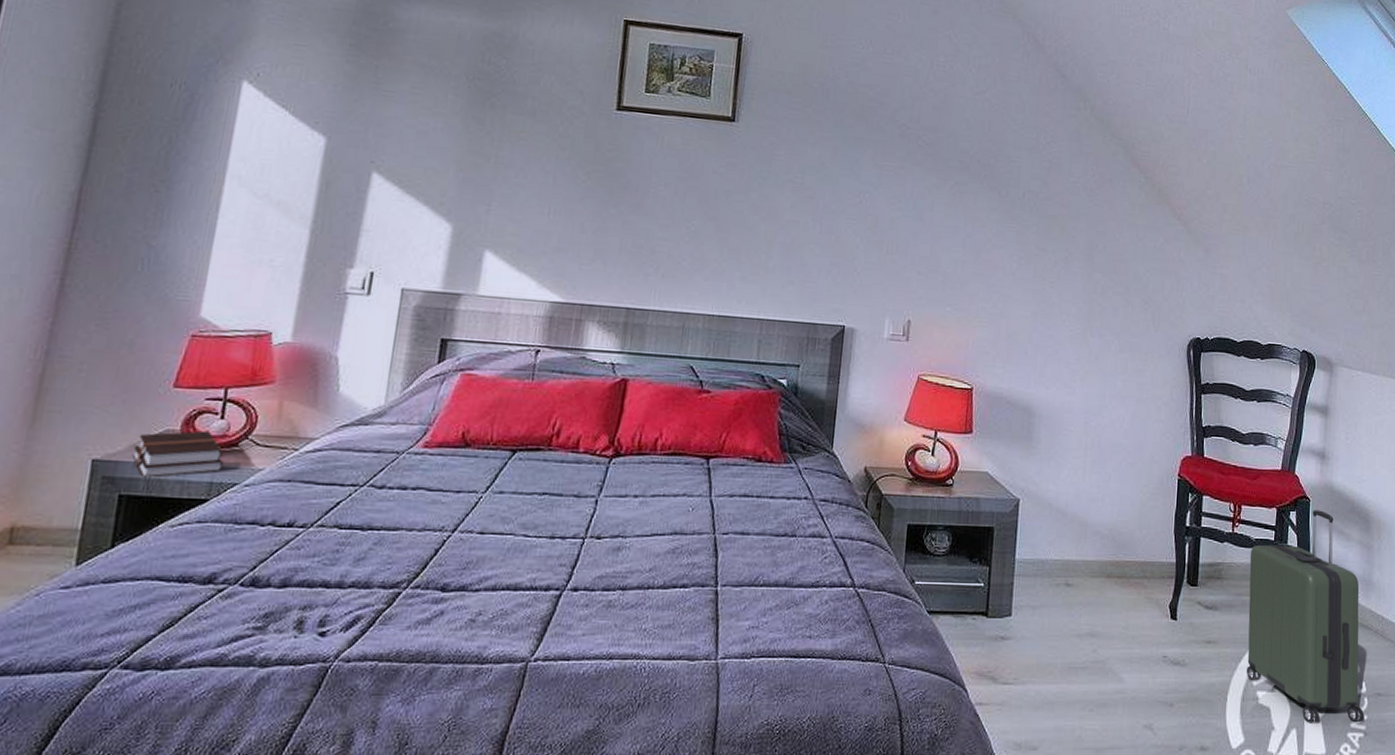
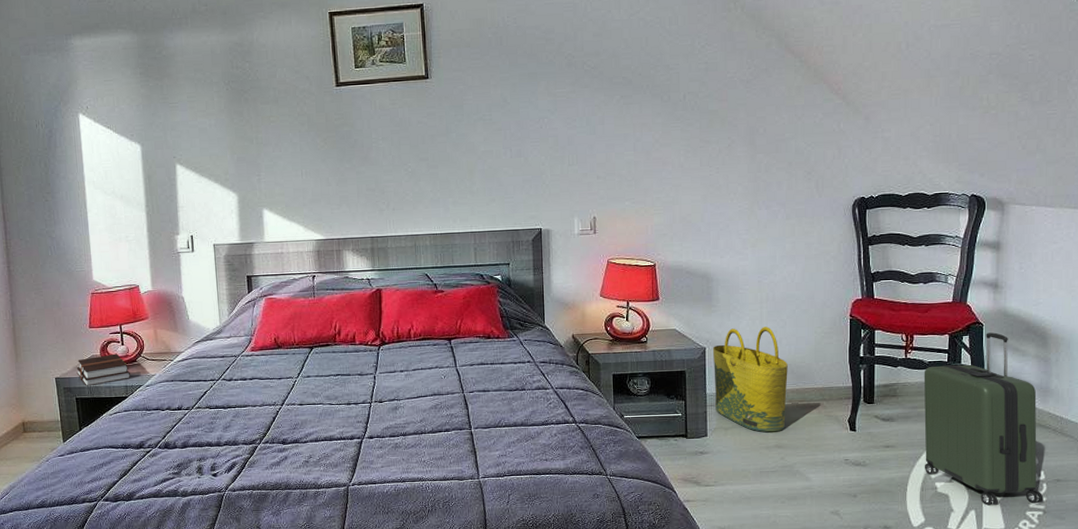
tote bag: none [1024,477,1109,616] -> present [712,327,788,433]

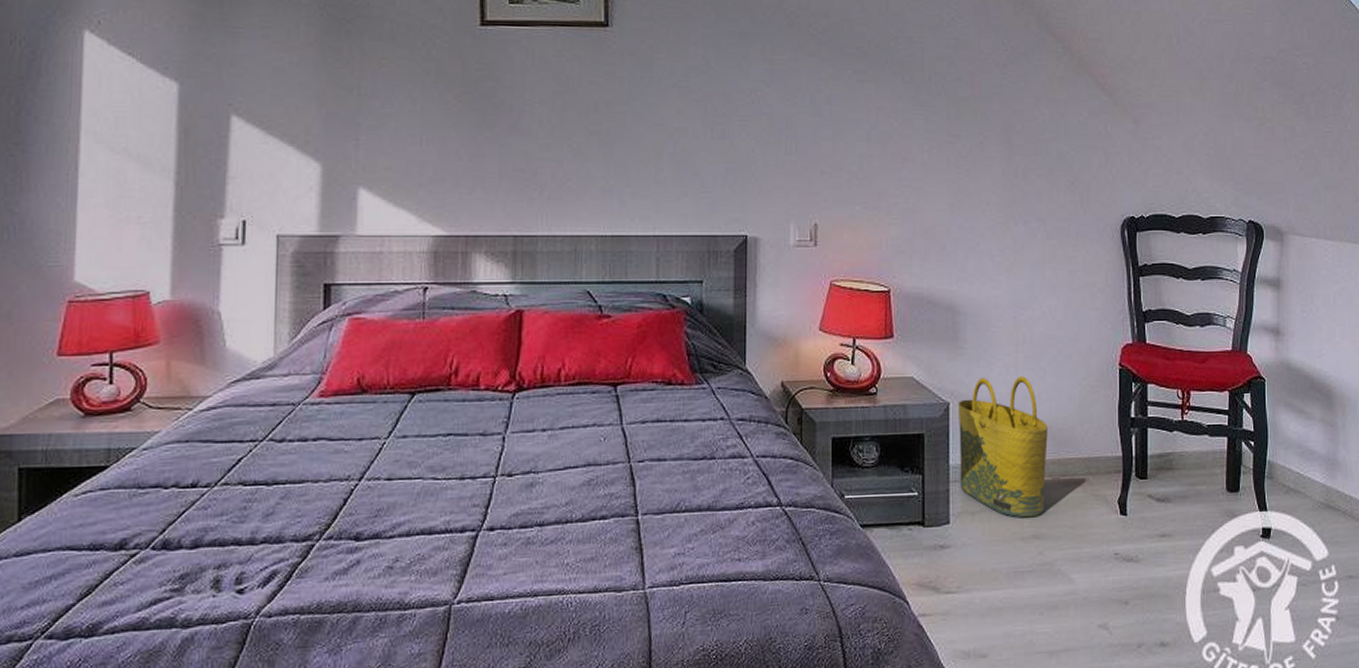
hardback book: present [76,353,131,386] -> none [25,397,119,449]
suitcase: present [923,332,1044,505] -> none [1202,390,1336,611]

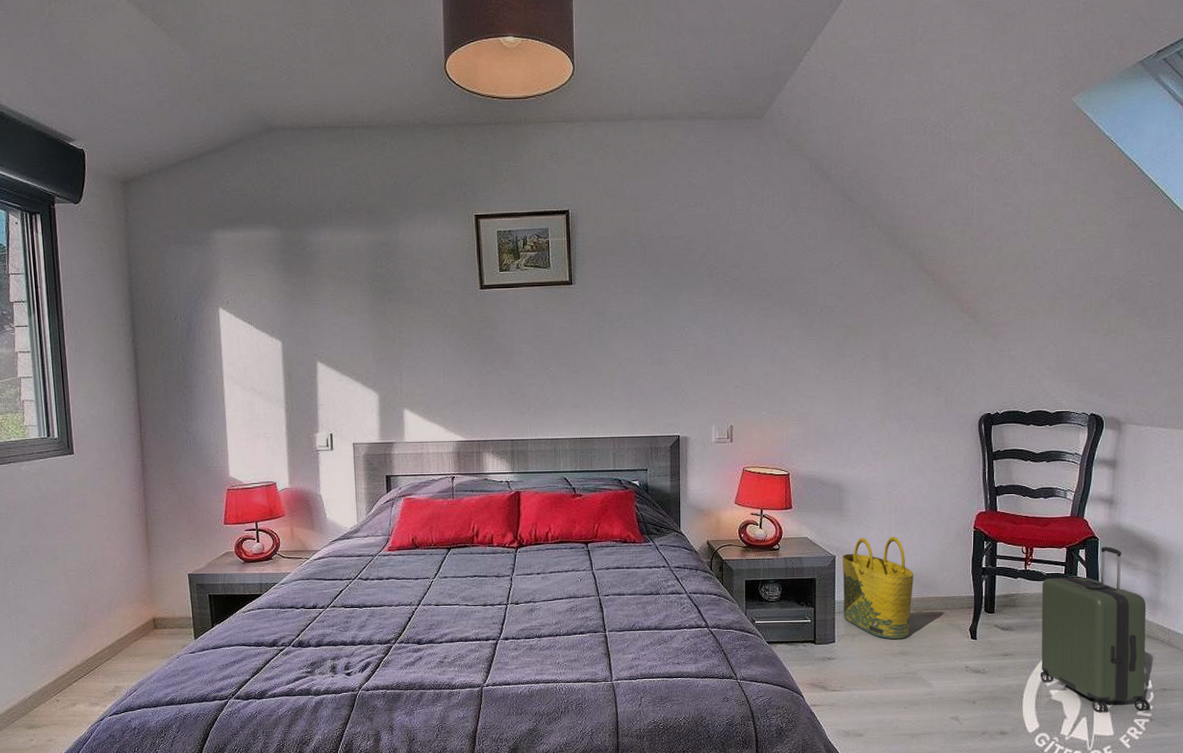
suitcase: none [1202,390,1336,611] -> present [1040,547,1151,713]

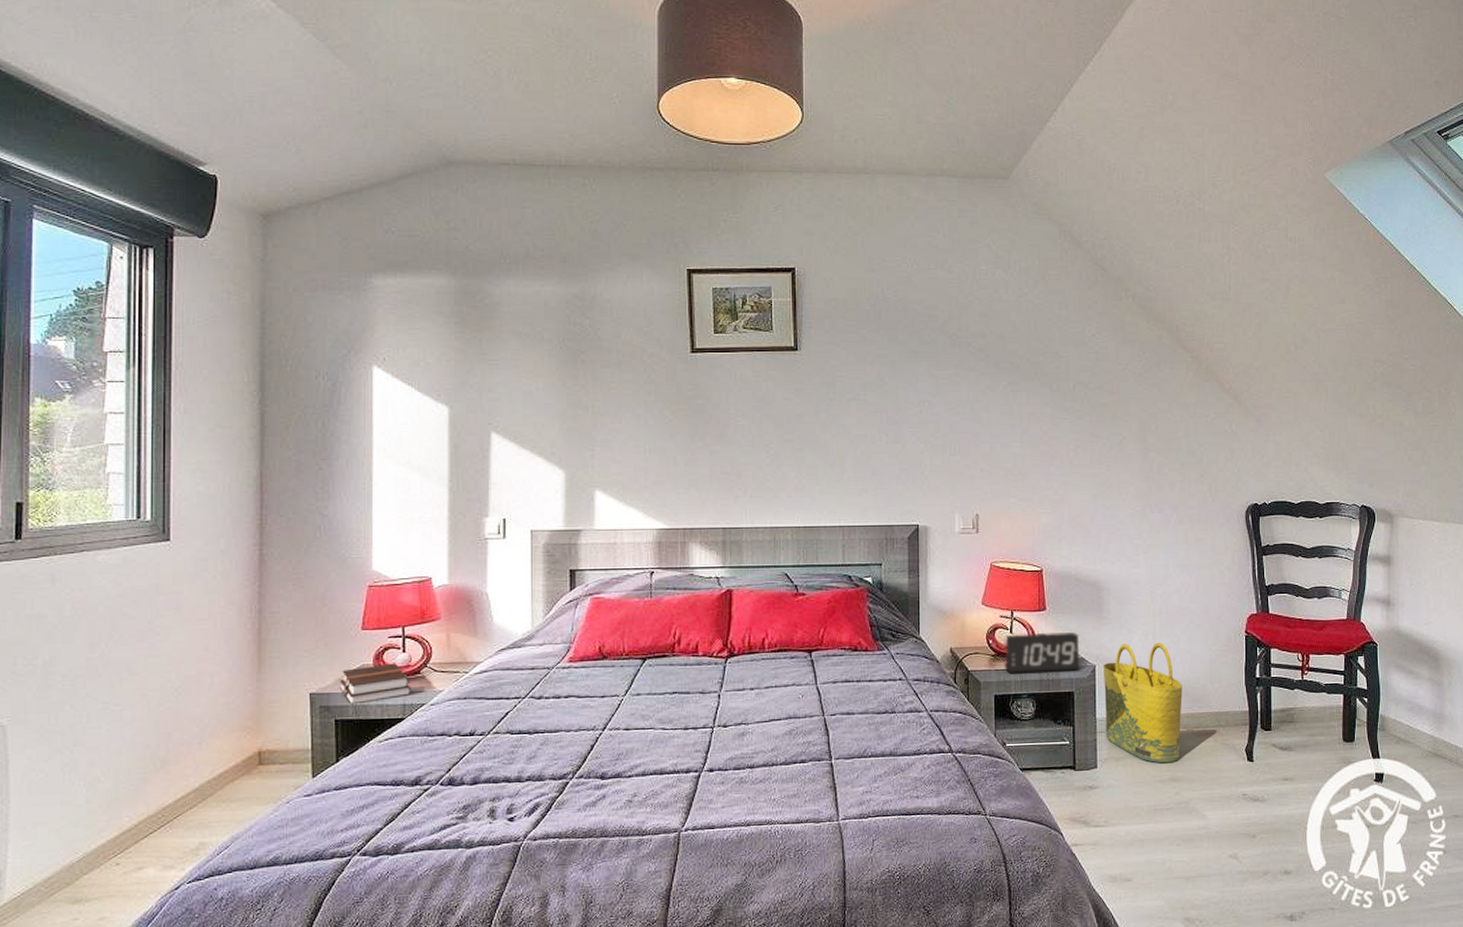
hardback book: none [210,551,266,583] -> present [339,663,412,705]
alarm clock: none [754,527,822,563] -> present [1004,631,1080,674]
suitcase: present [1040,547,1151,713] -> none [1320,653,1443,845]

